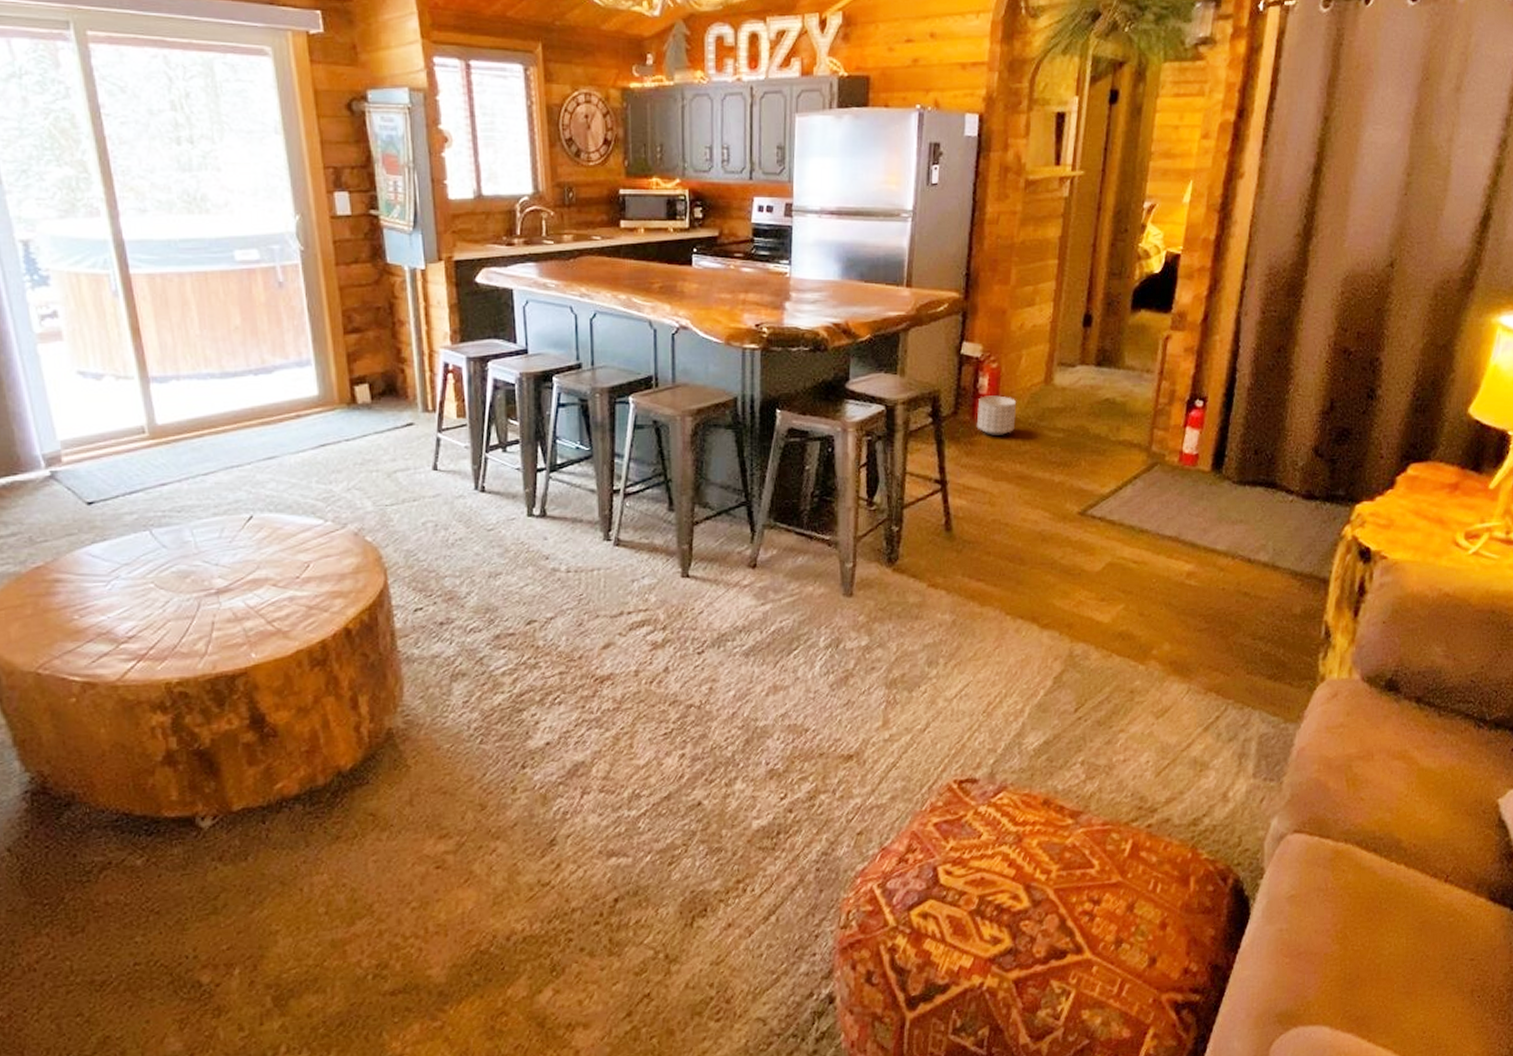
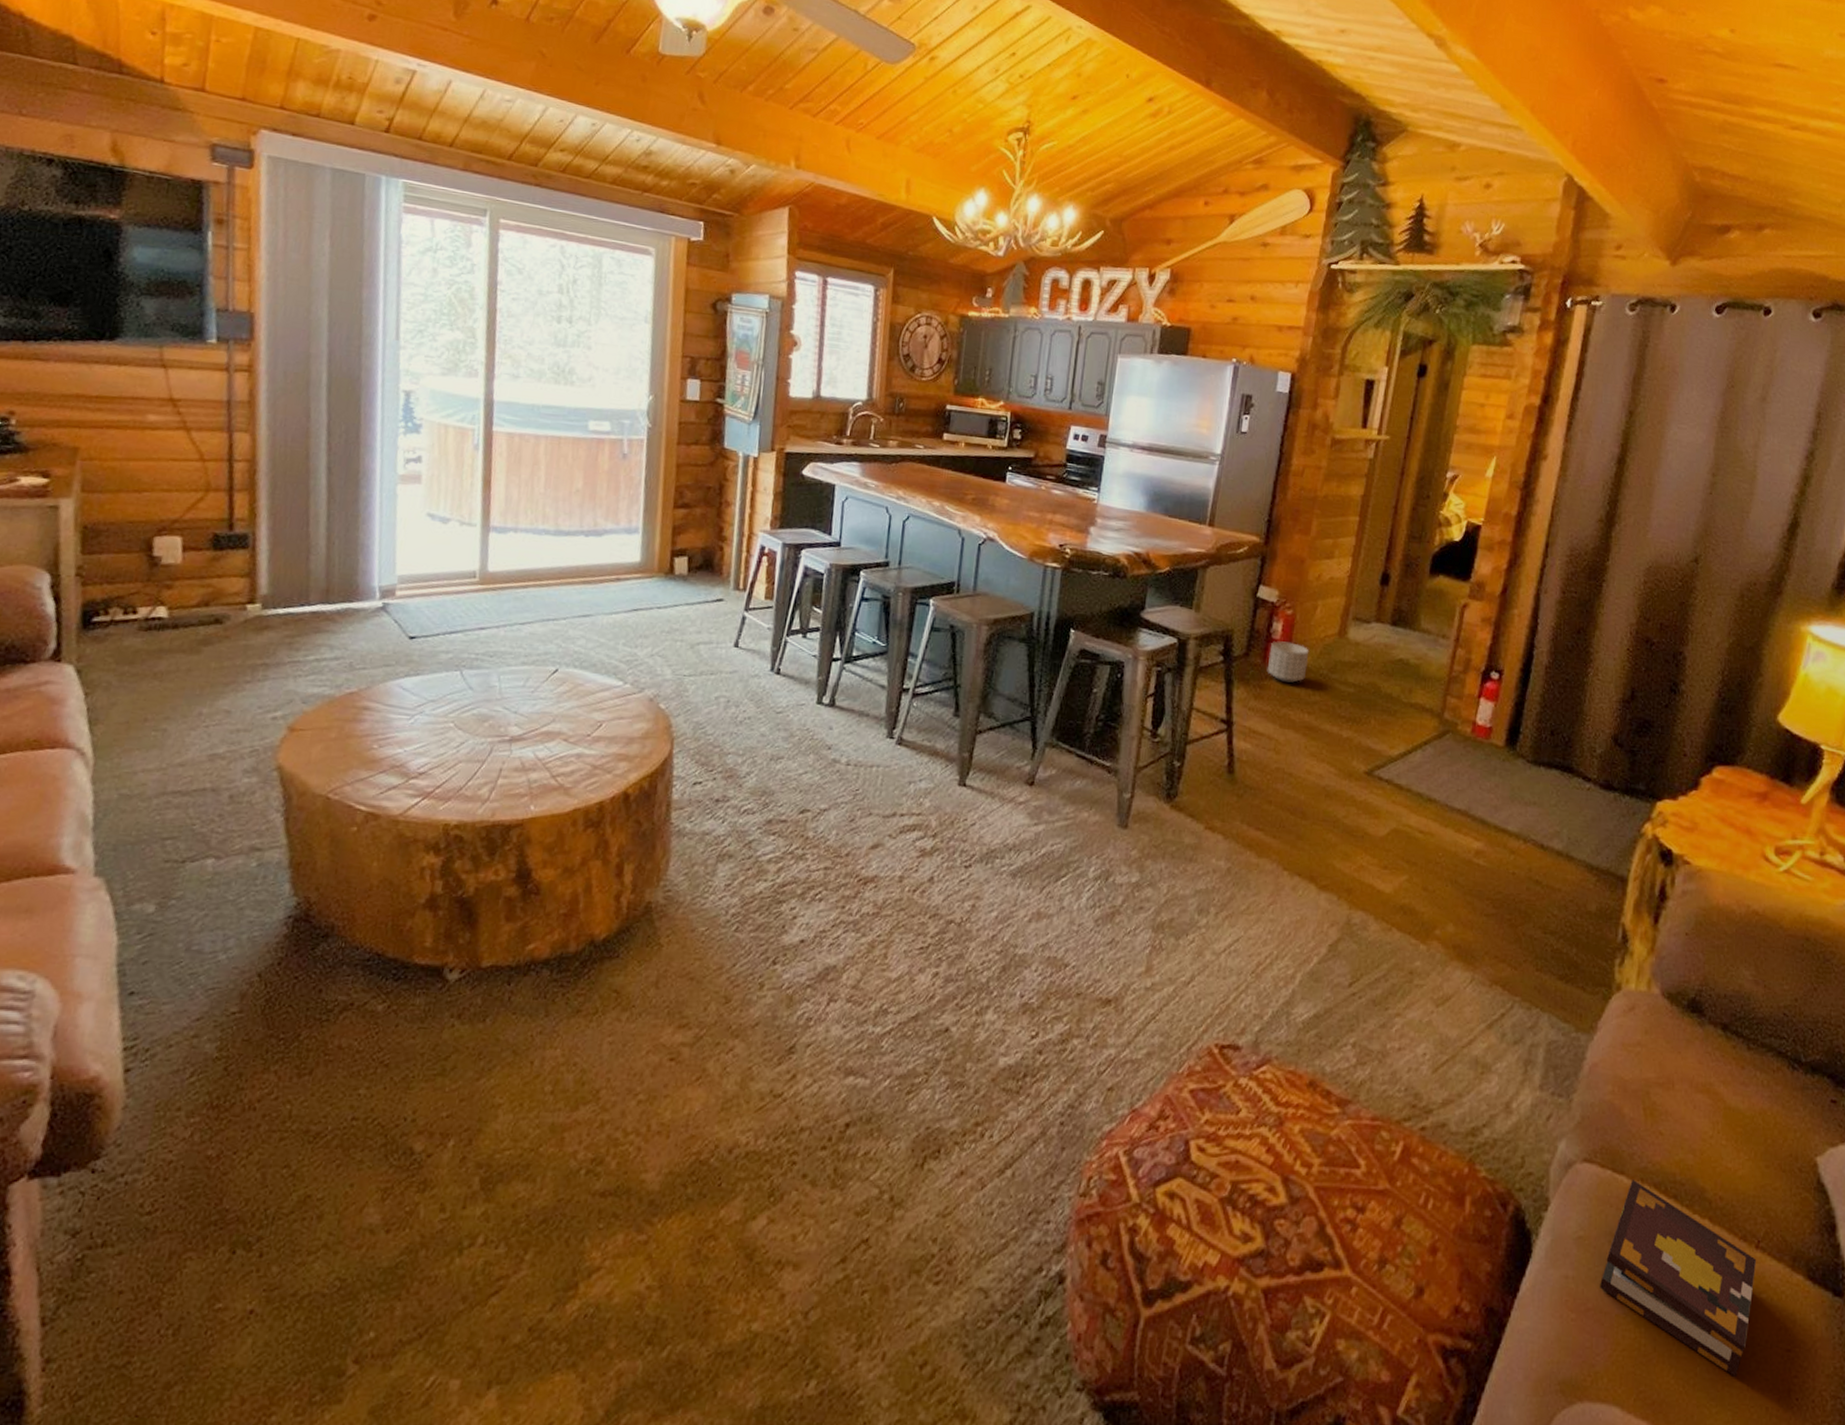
book: none [1310,841,1446,987] -> present [1600,1180,1757,1377]

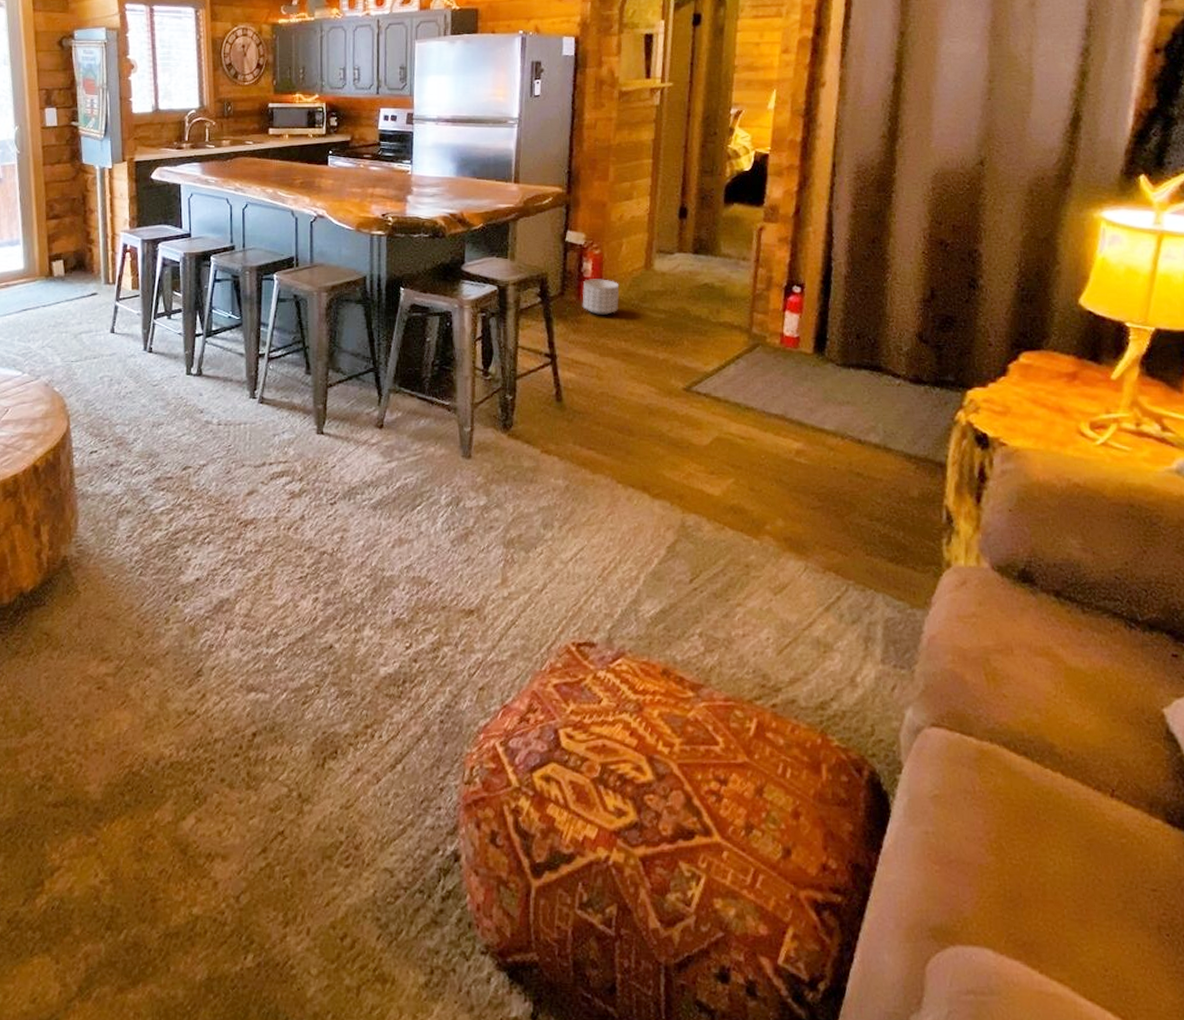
book: present [1600,1180,1757,1377] -> none [960,740,1113,917]

